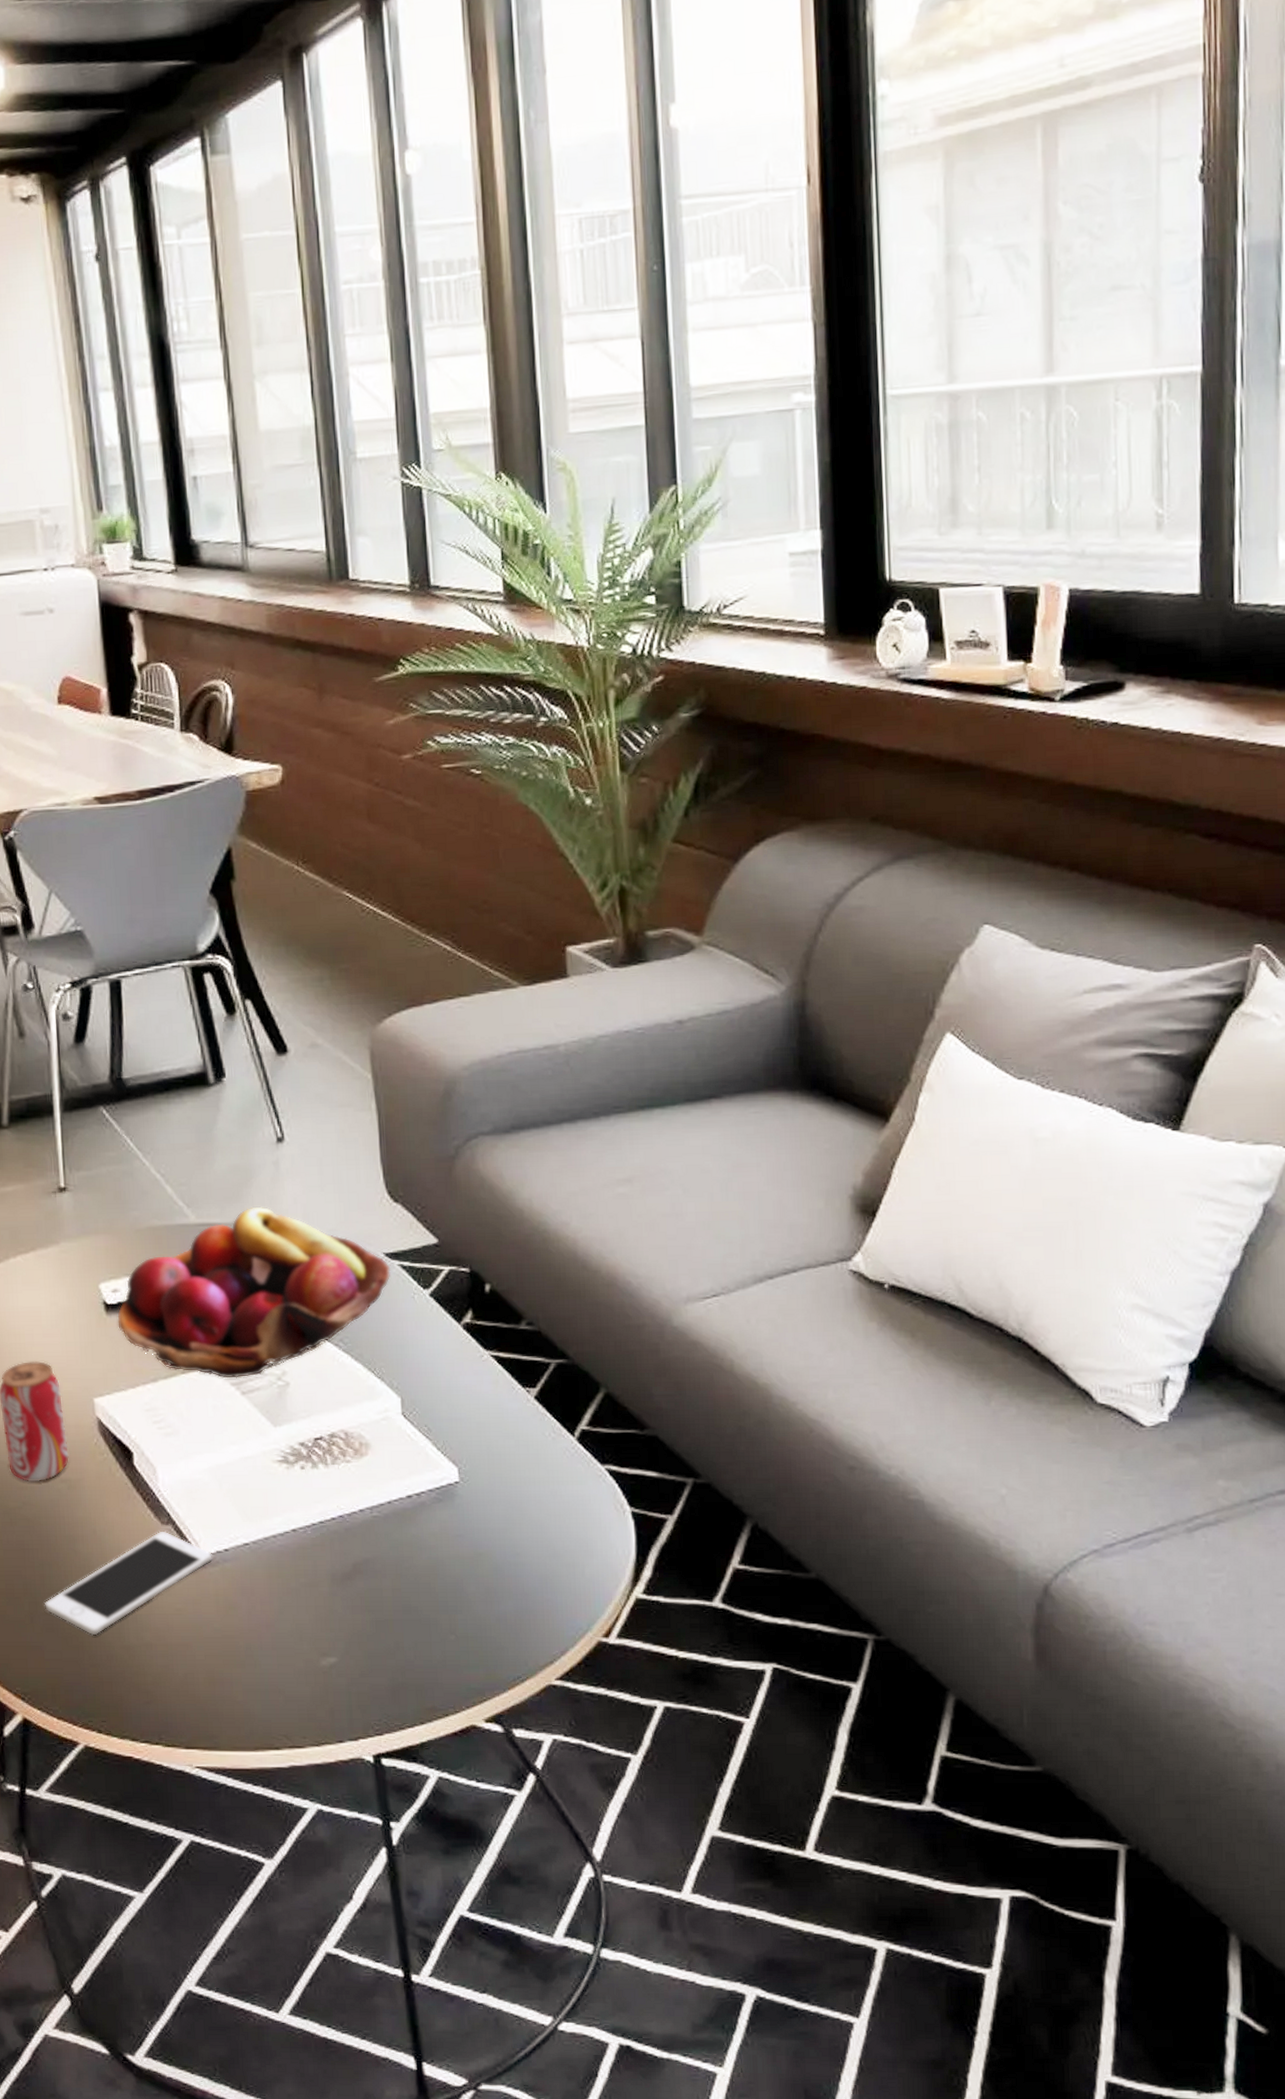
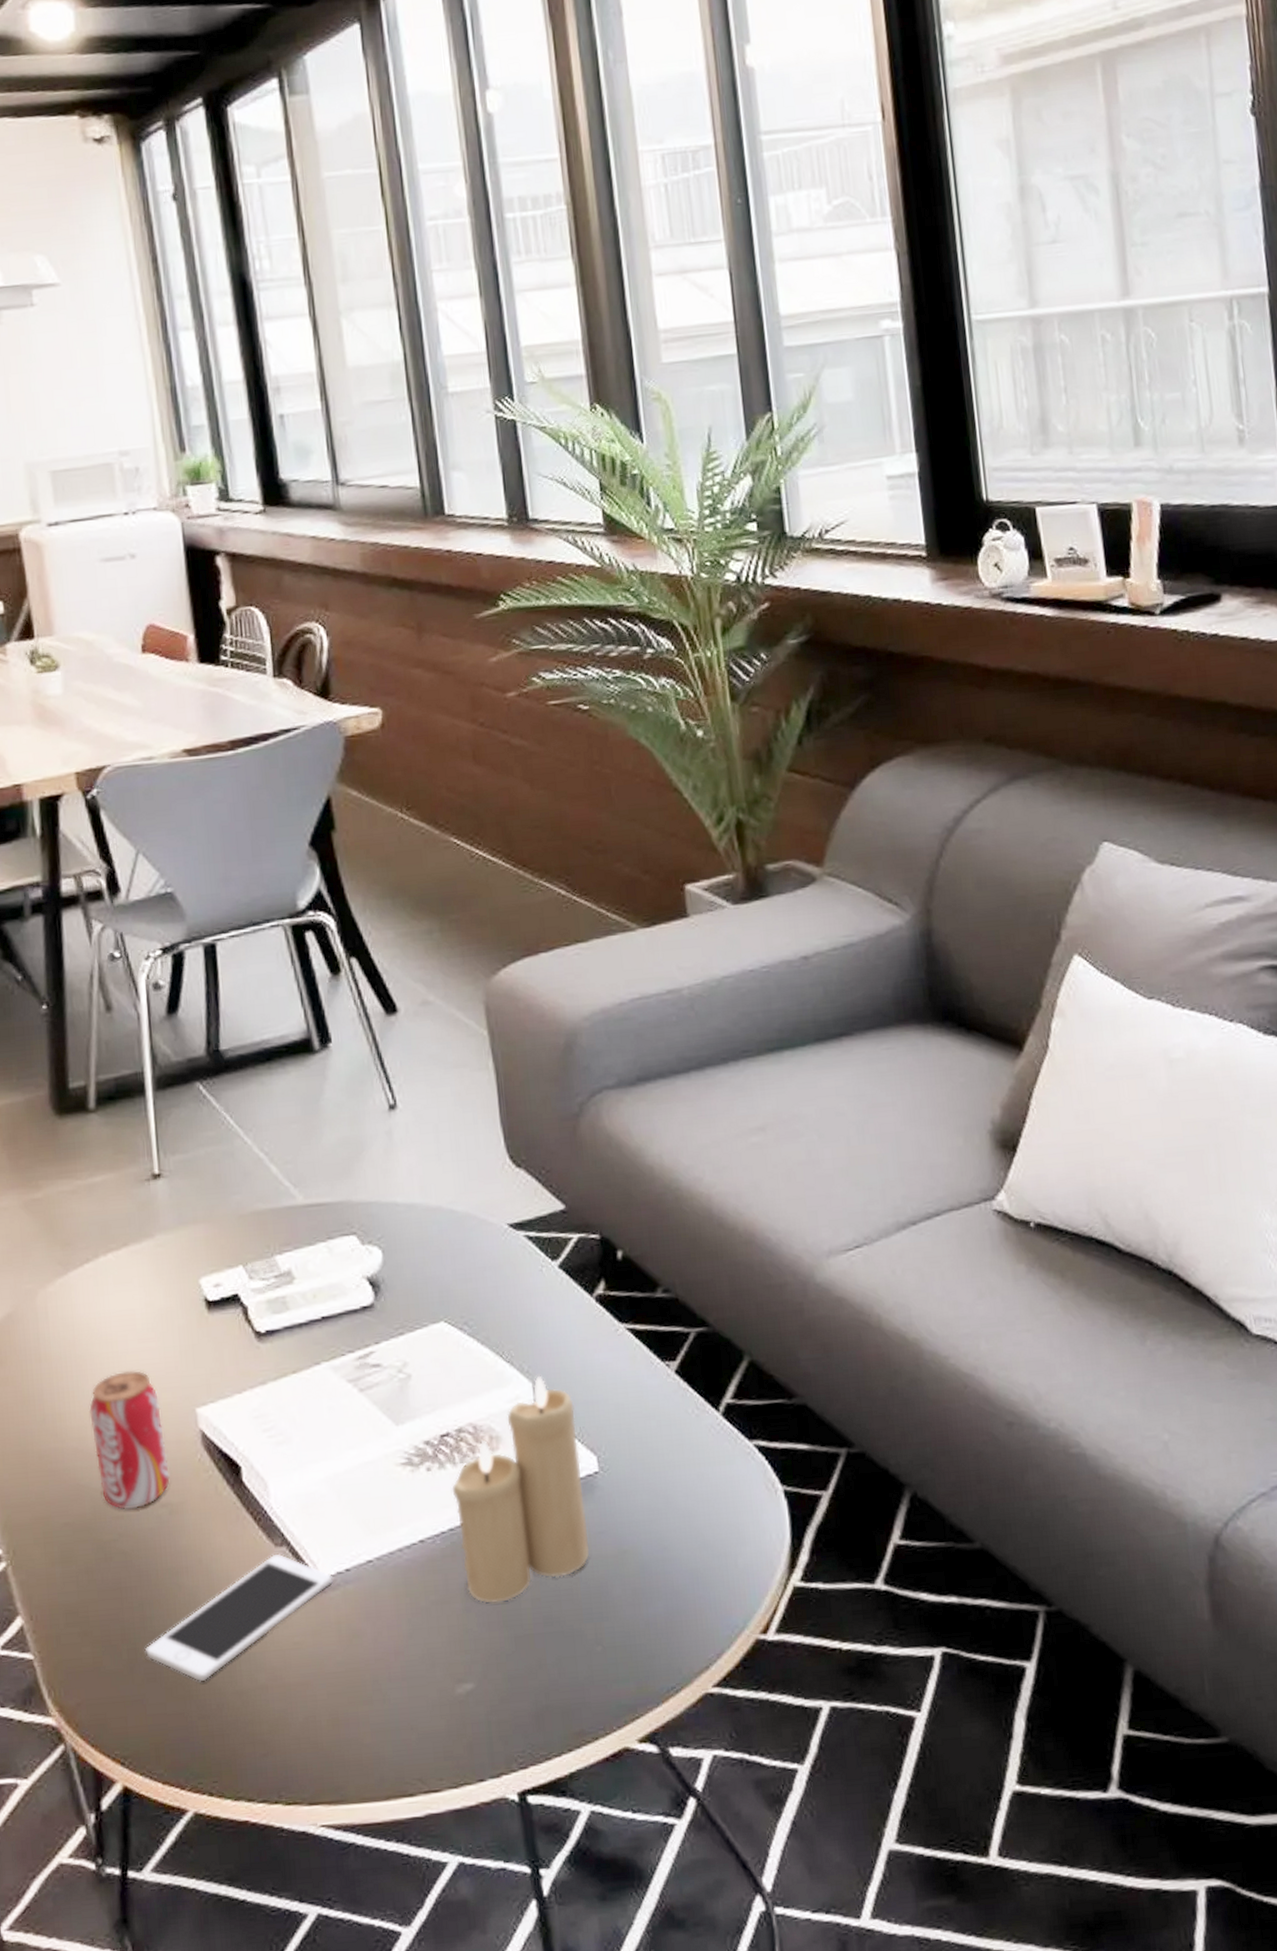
fruit basket: present [117,1206,391,1378] -> none [220,1181,516,1375]
candle: none [323,1392,448,1590] -> present [452,1375,590,1603]

